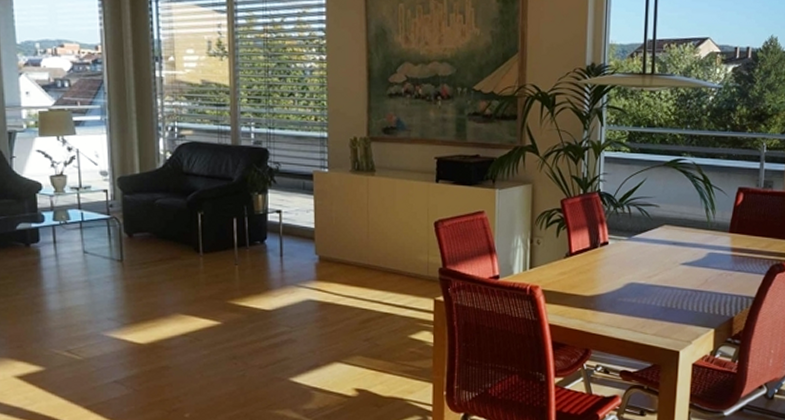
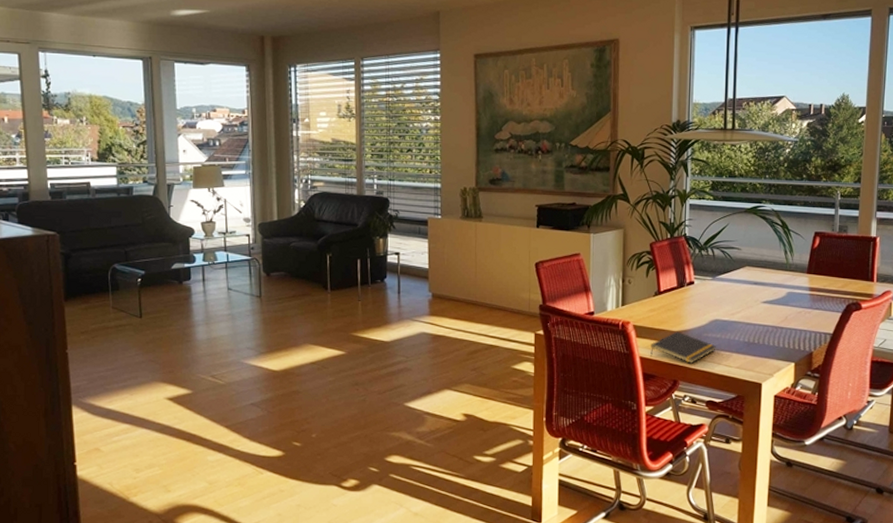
notepad: none [561,296,631,331] -> present [650,331,716,364]

